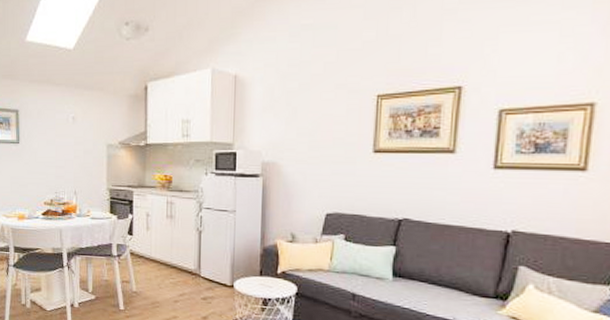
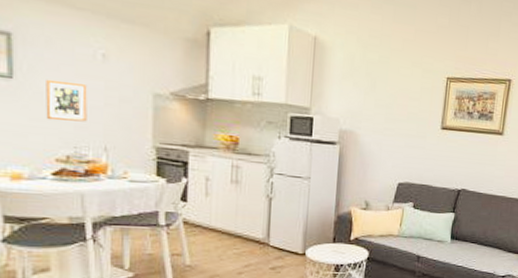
picture frame: none [38,141,63,173] -> present [46,79,88,122]

